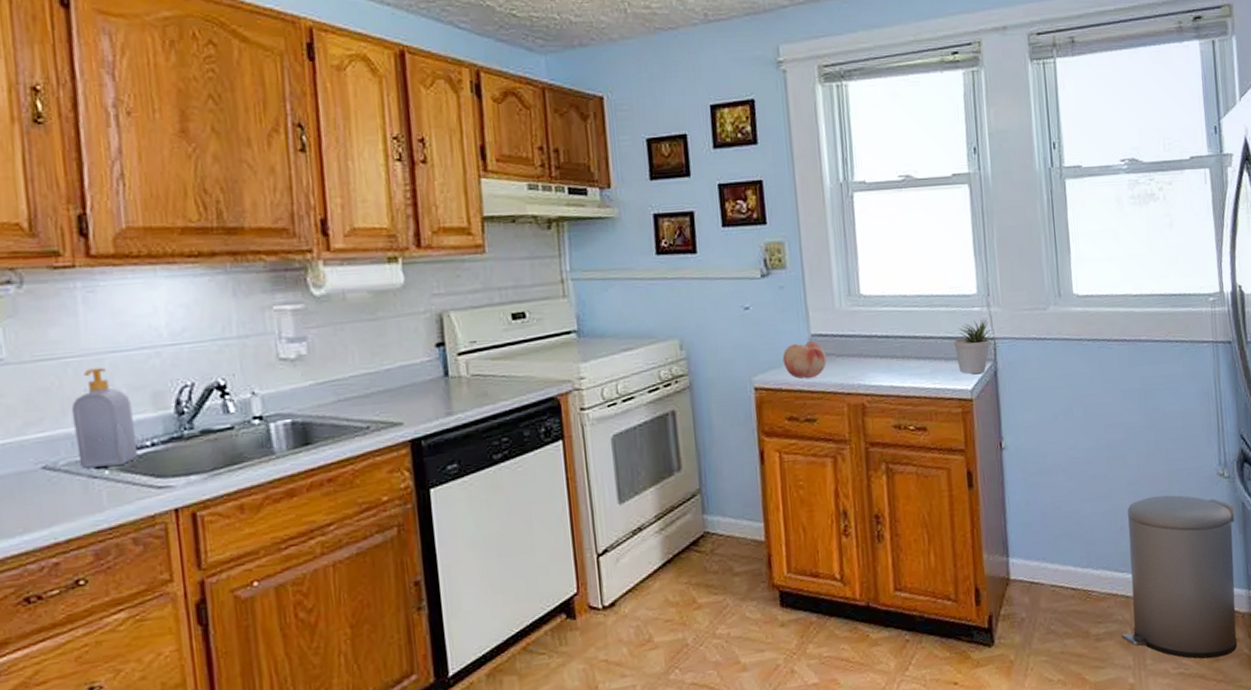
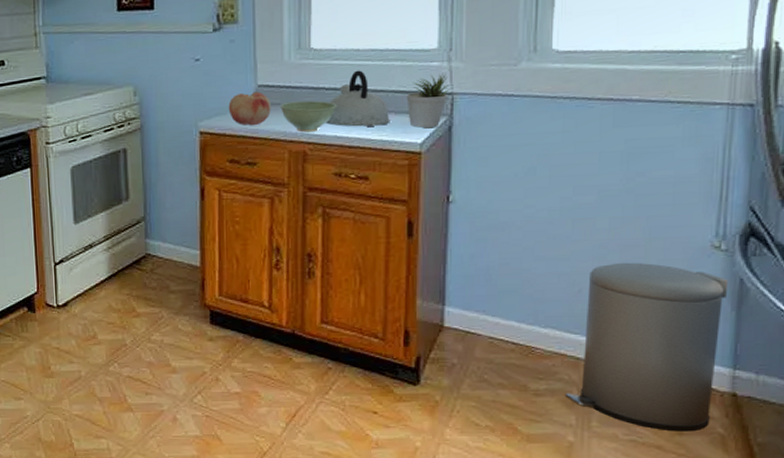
bowl: none [835,349,891,384] -> present [281,100,337,133]
kettle: none [881,316,941,376] -> present [326,70,390,127]

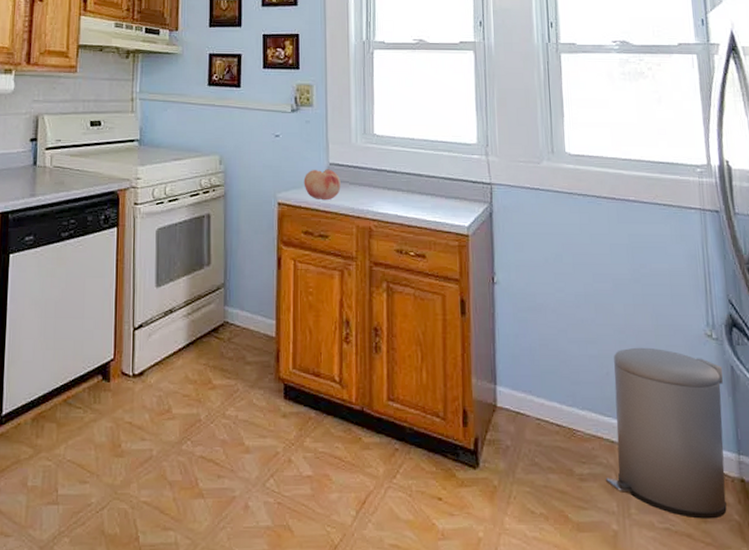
bowl: present [281,100,337,133] -> none [349,180,397,210]
kettle: present [326,70,390,127] -> none [388,157,442,208]
potted plant: present [406,73,451,129] -> none [454,165,489,214]

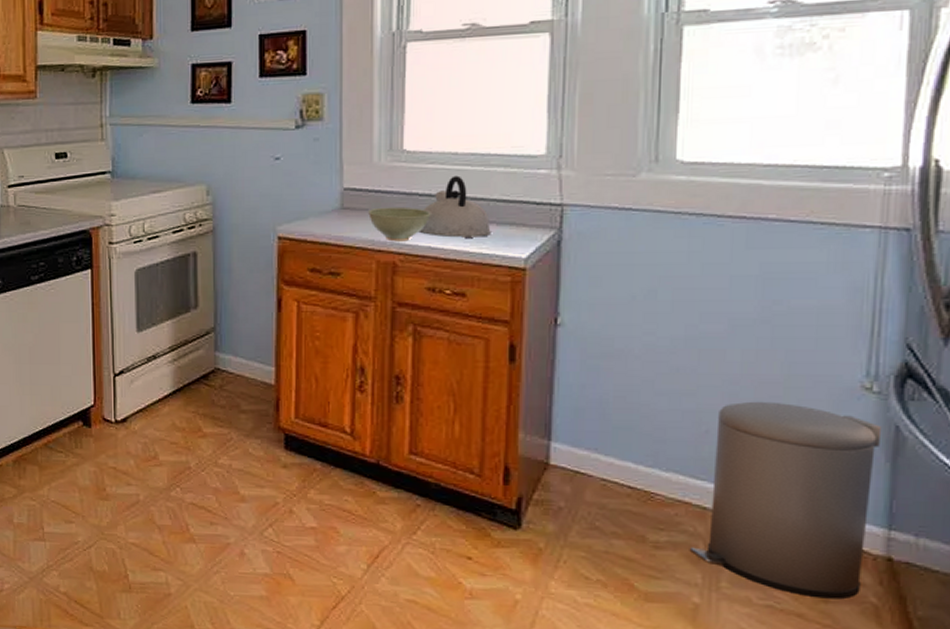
fruit: present [303,169,341,201] -> none [310,195,358,233]
bowl: none [349,180,397,210] -> present [368,207,431,242]
kettle: none [388,157,442,208] -> present [419,175,491,238]

